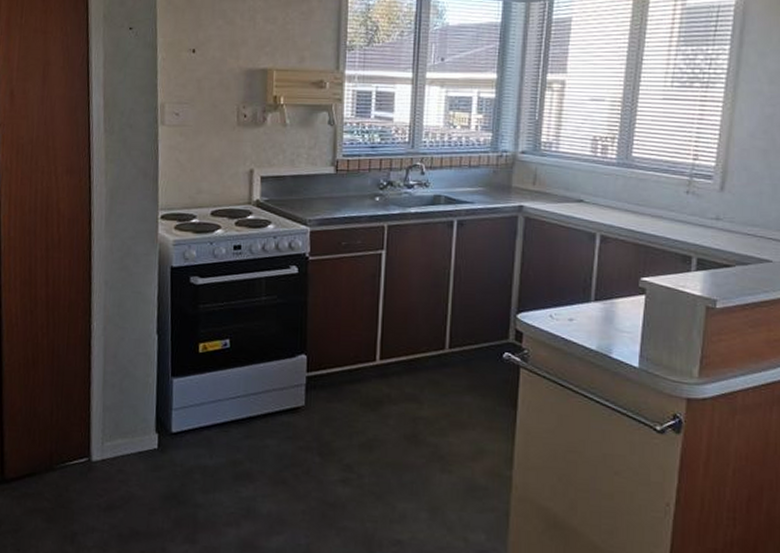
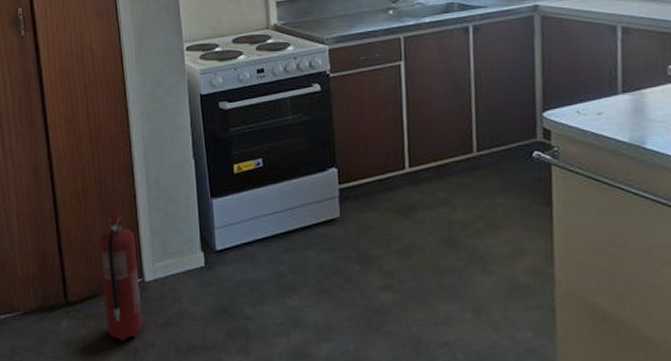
fire extinguisher: none [44,374,85,524] -> present [98,202,142,341]

